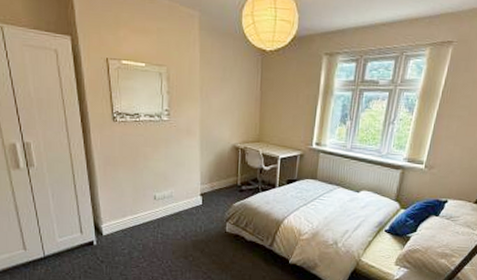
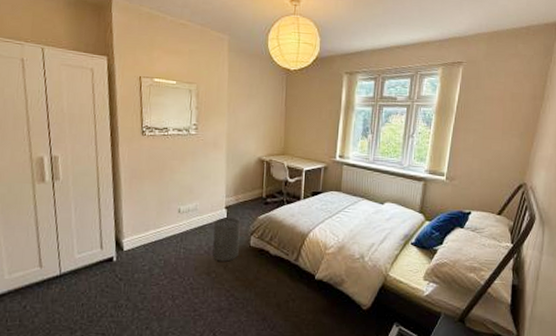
trash can: none [188,204,216,246] -> present [212,217,241,262]

